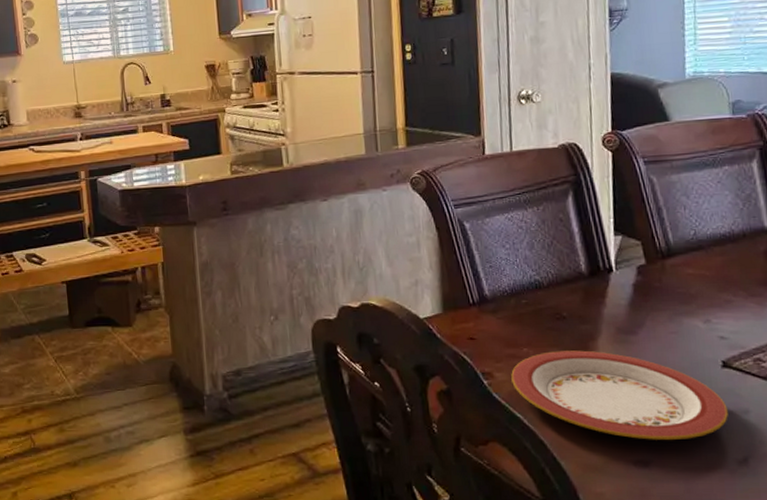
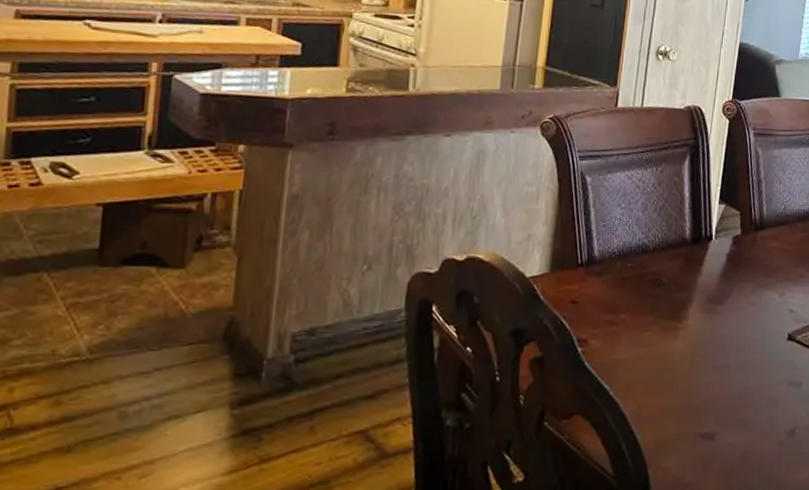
plate: present [511,350,728,440] -> none [605,319,786,412]

